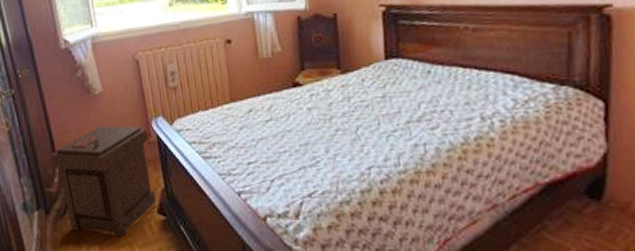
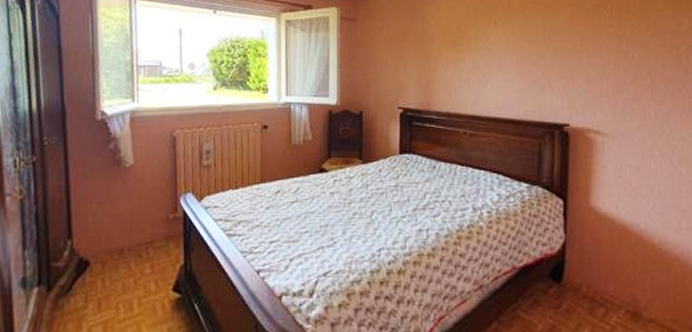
nightstand: present [50,125,157,238] -> none [64,198,175,317]

